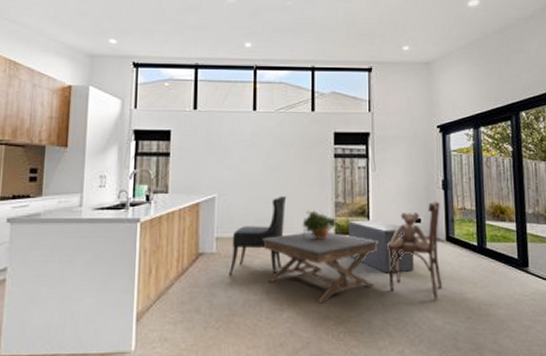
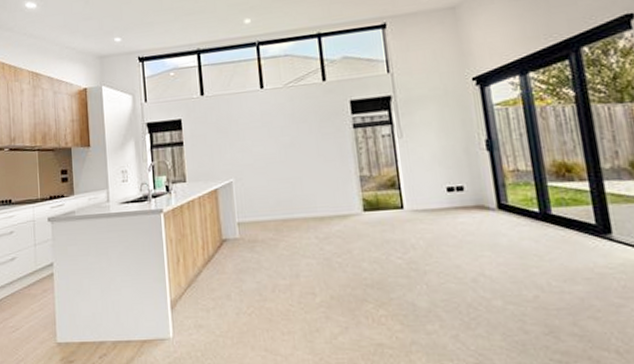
dining chair: present [228,196,287,275] -> none [254,175,308,260]
coffee table: present [261,231,379,303] -> none [284,208,416,286]
potted plant: present [301,210,342,239] -> none [325,187,371,218]
bench: present [349,220,414,273] -> none [378,192,461,250]
dining chair: present [386,200,443,300] -> none [424,164,499,277]
teddy bear: present [391,213,428,249] -> none [430,180,475,221]

